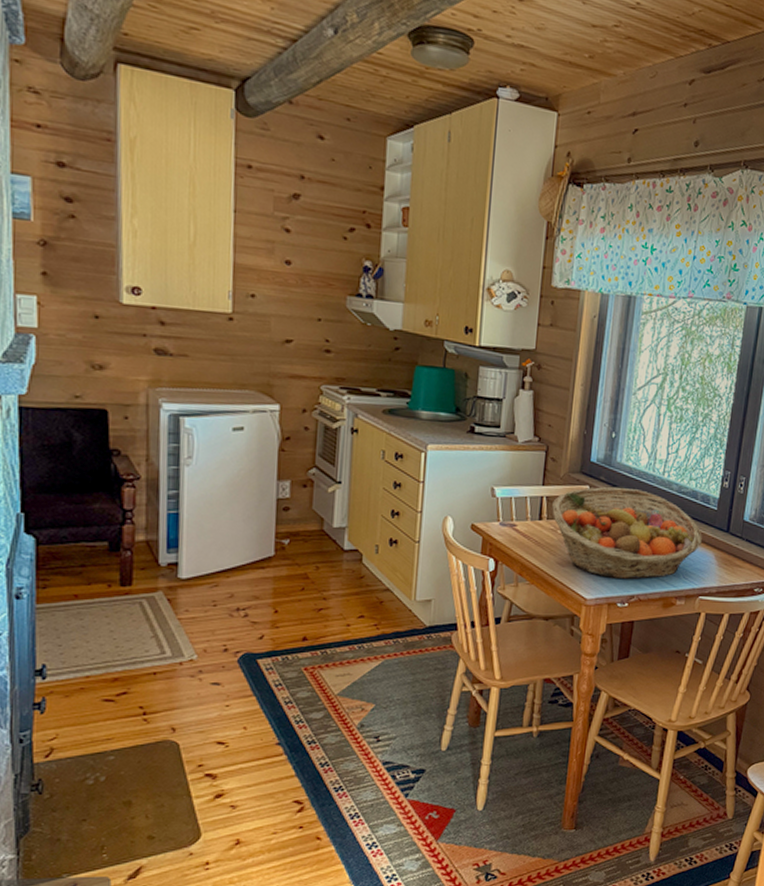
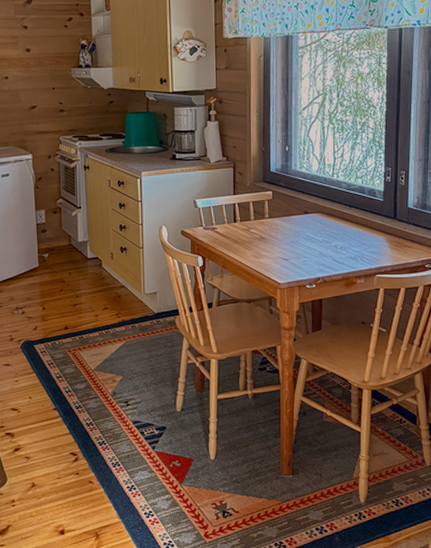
fruit basket: present [552,487,702,580] -> none [243,190,373,266]

